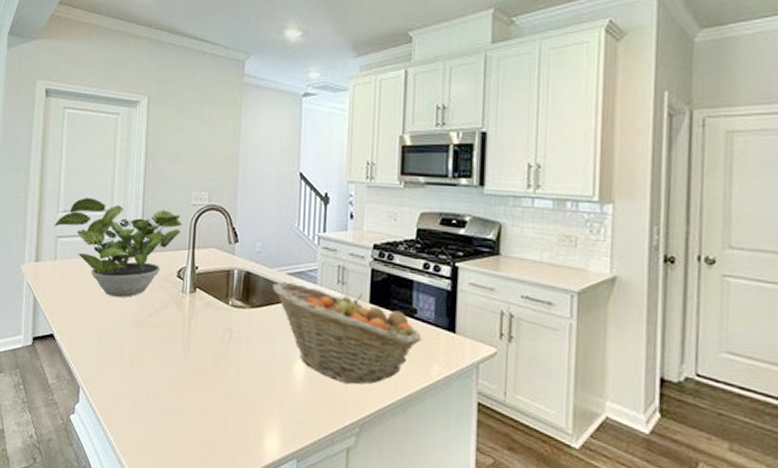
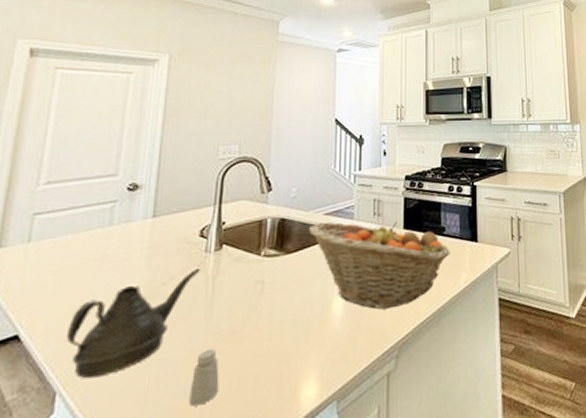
potted plant: present [53,198,182,298] -> none [29,164,207,273]
teapot: none [83,306,178,383] -> present [65,269,200,379]
saltshaker: none [172,381,196,428] -> present [189,348,220,406]

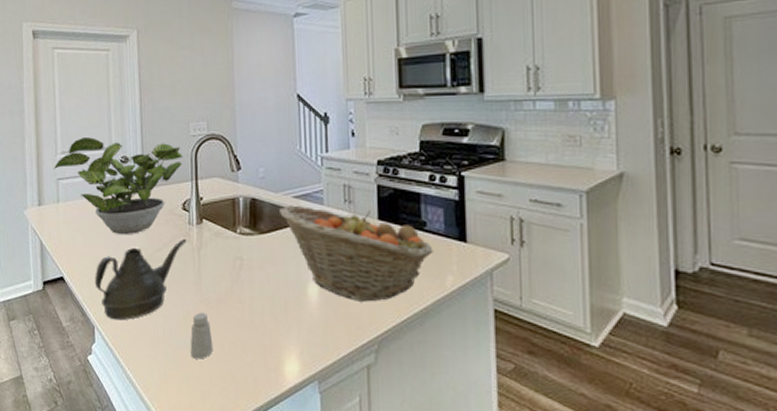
potted plant: none [29,164,207,273] -> present [53,137,183,235]

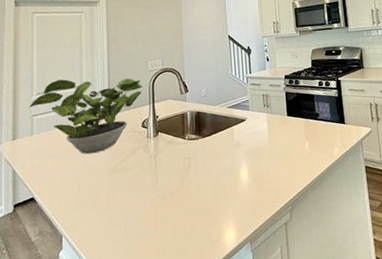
teapot: present [94,239,187,321] -> none [63,150,145,226]
saltshaker: present [190,312,213,359] -> none [148,205,168,245]
fruit basket: present [280,205,433,302] -> none [218,110,325,177]

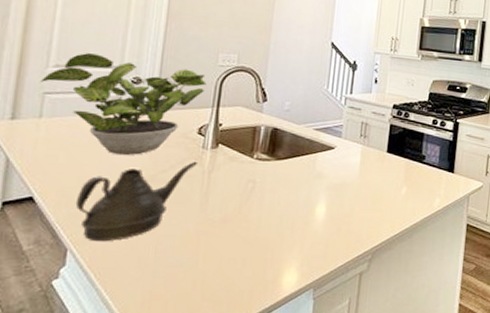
teapot: none [63,150,145,226] -> present [75,162,197,242]

